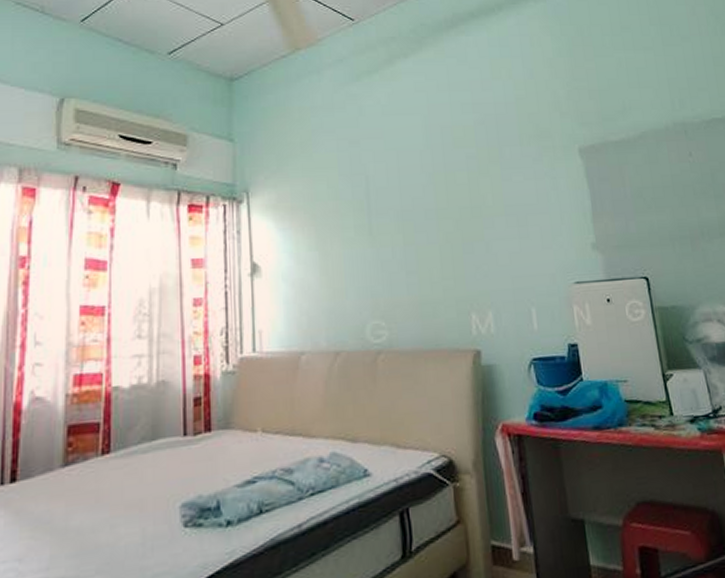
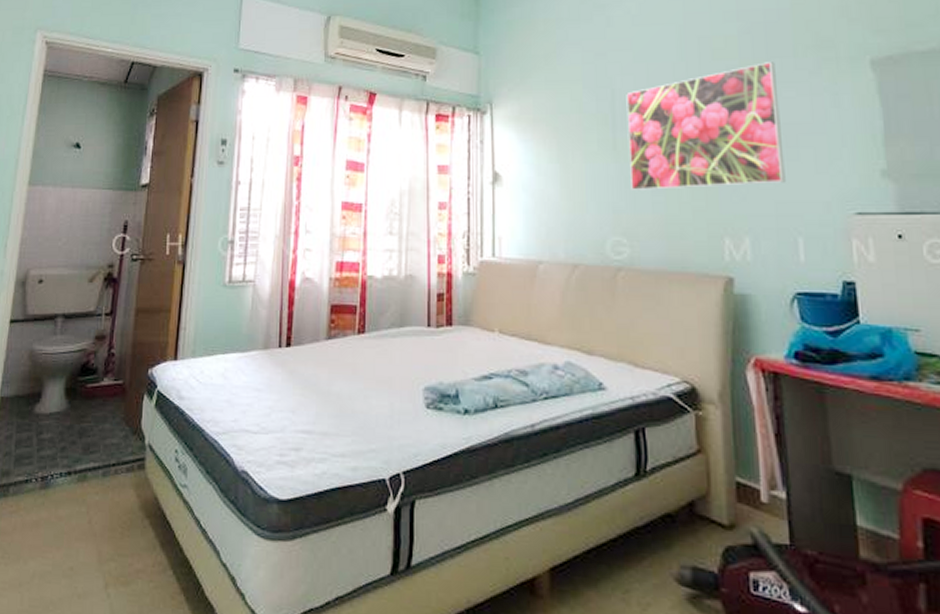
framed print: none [379,150,519,274] -> present [626,62,786,190]

